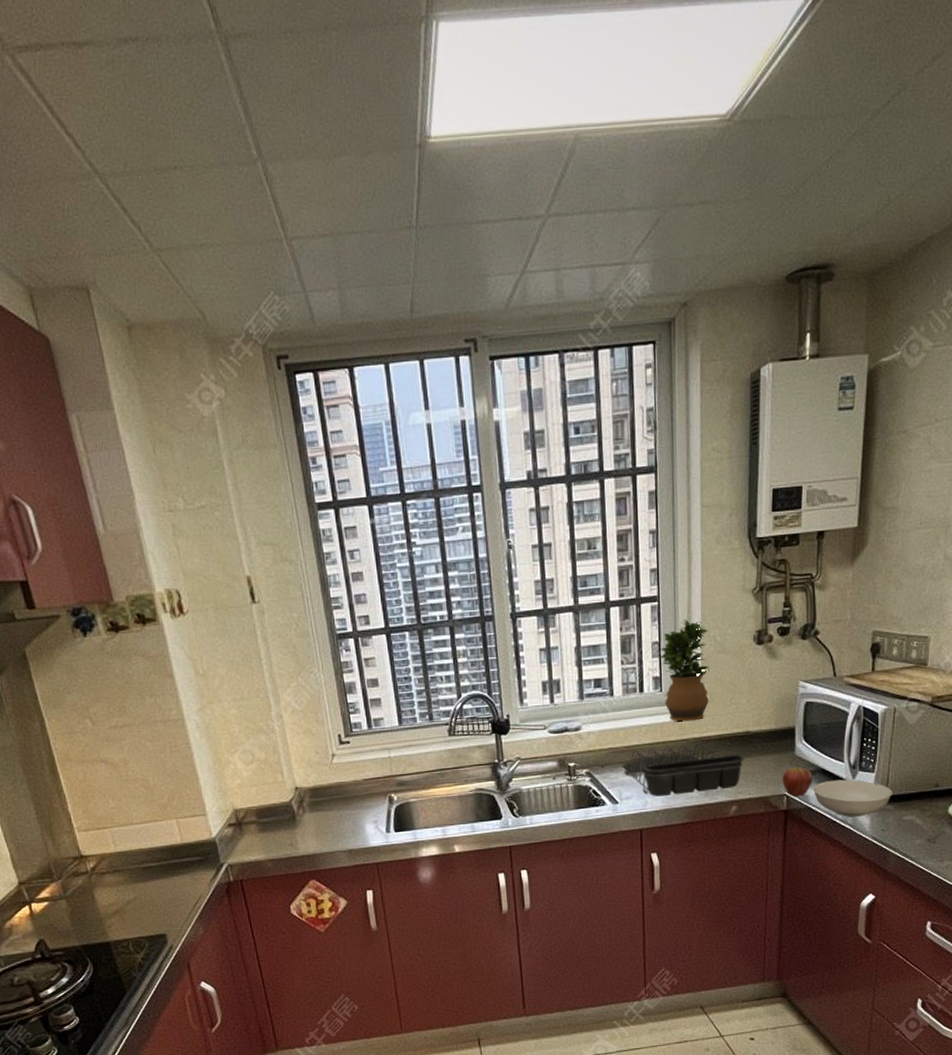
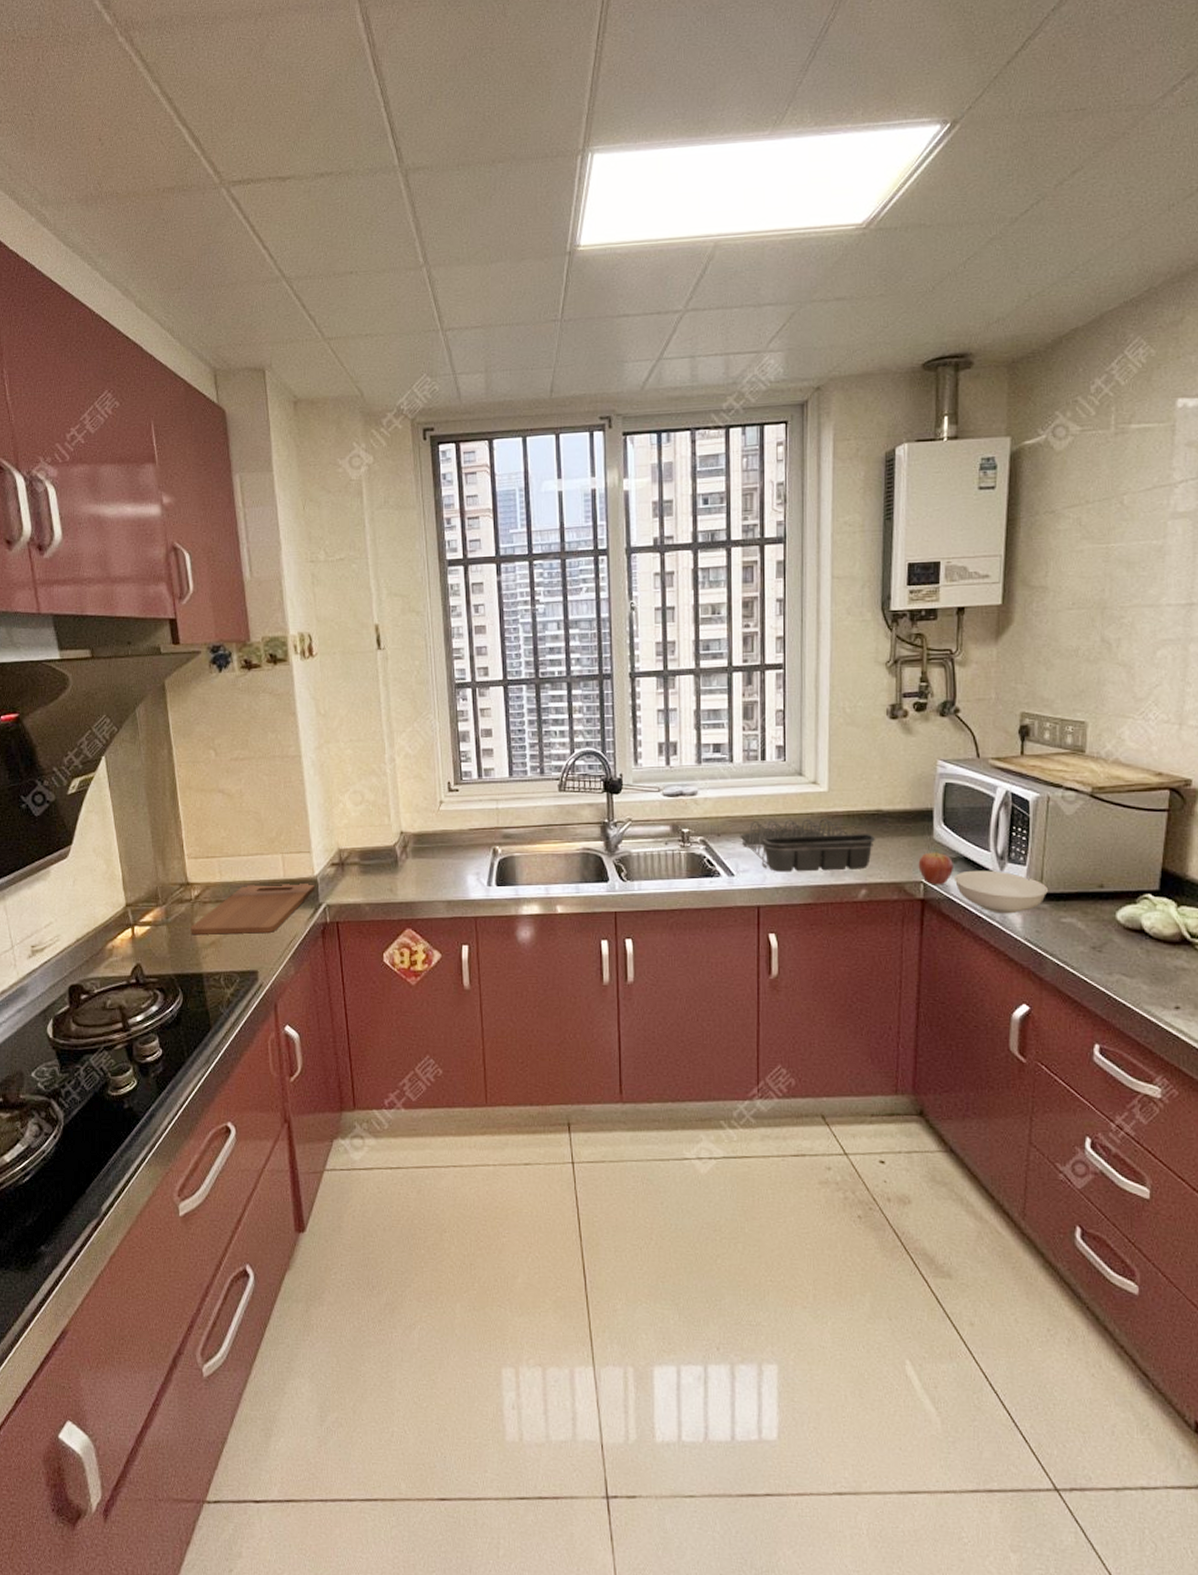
cutting board: none [91,844,215,905] -> present [190,882,315,935]
potted plant: present [658,619,709,722] -> none [782,688,837,794]

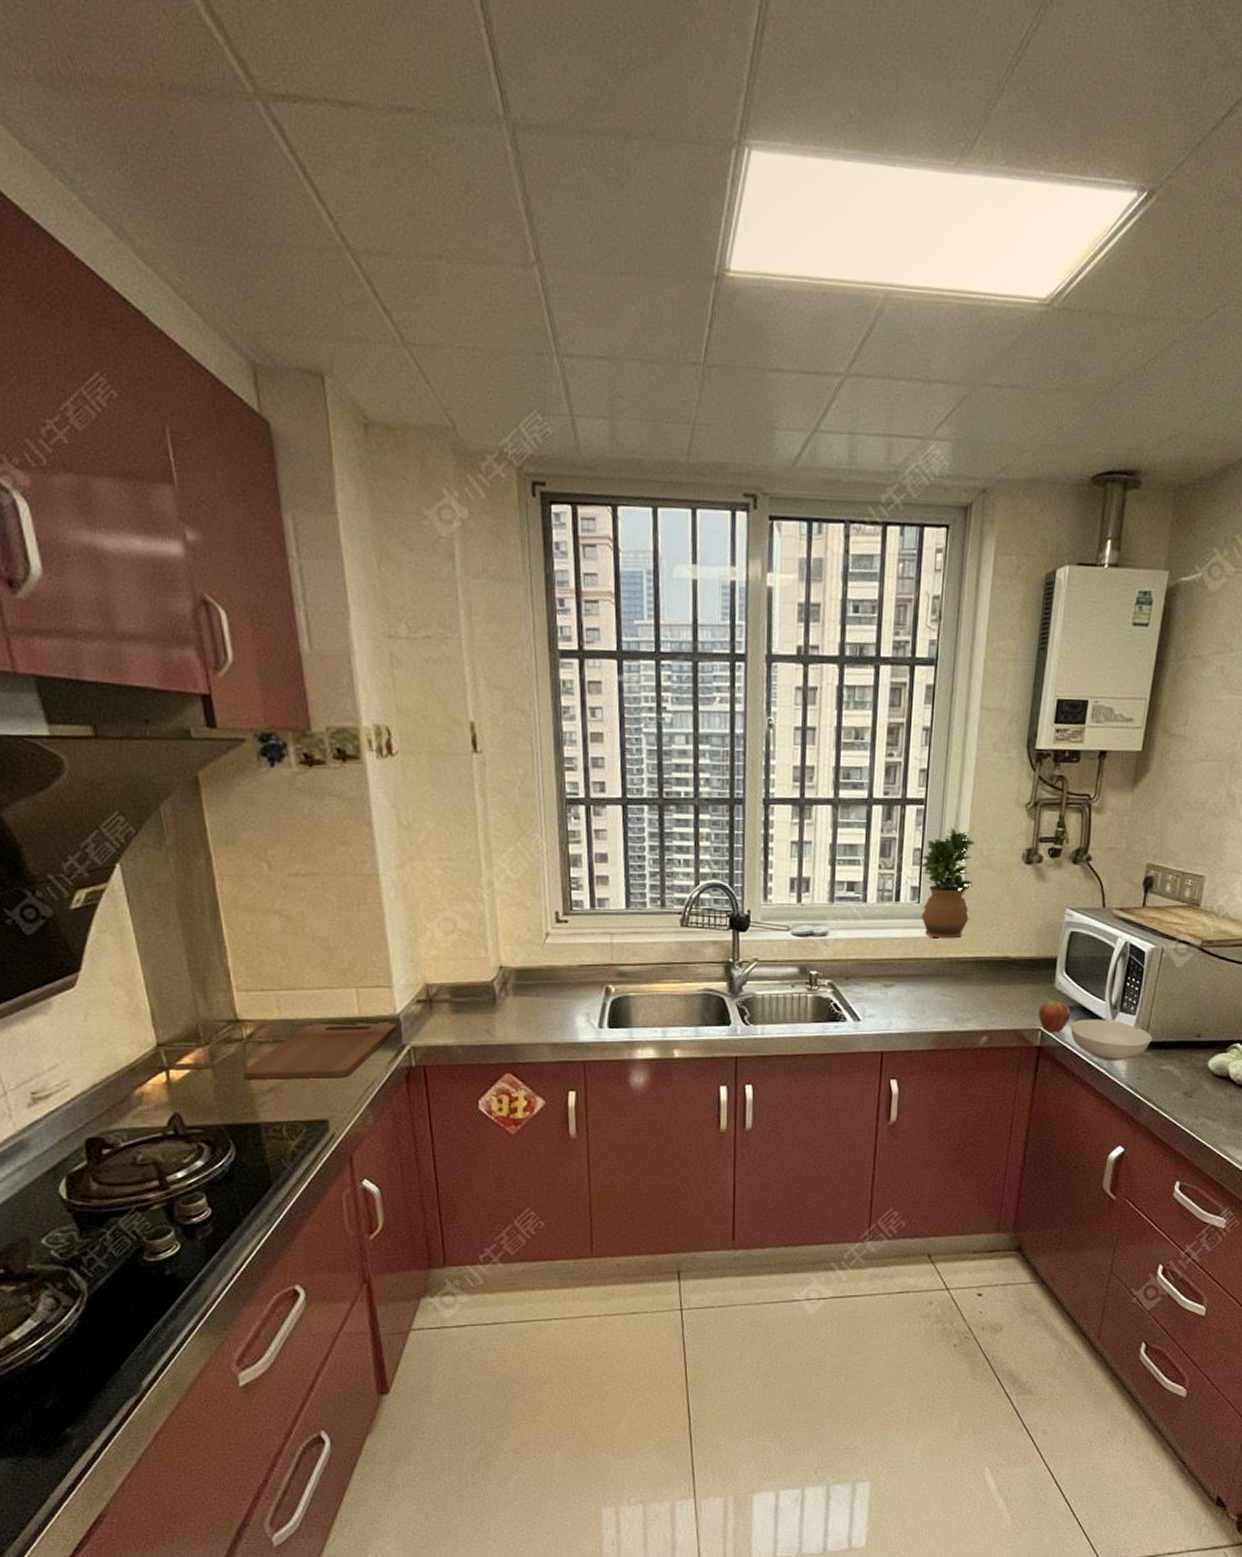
dish rack: present [740,817,876,872] -> none [868,963,1001,1018]
potted plant: none [782,688,837,794] -> present [919,827,975,939]

